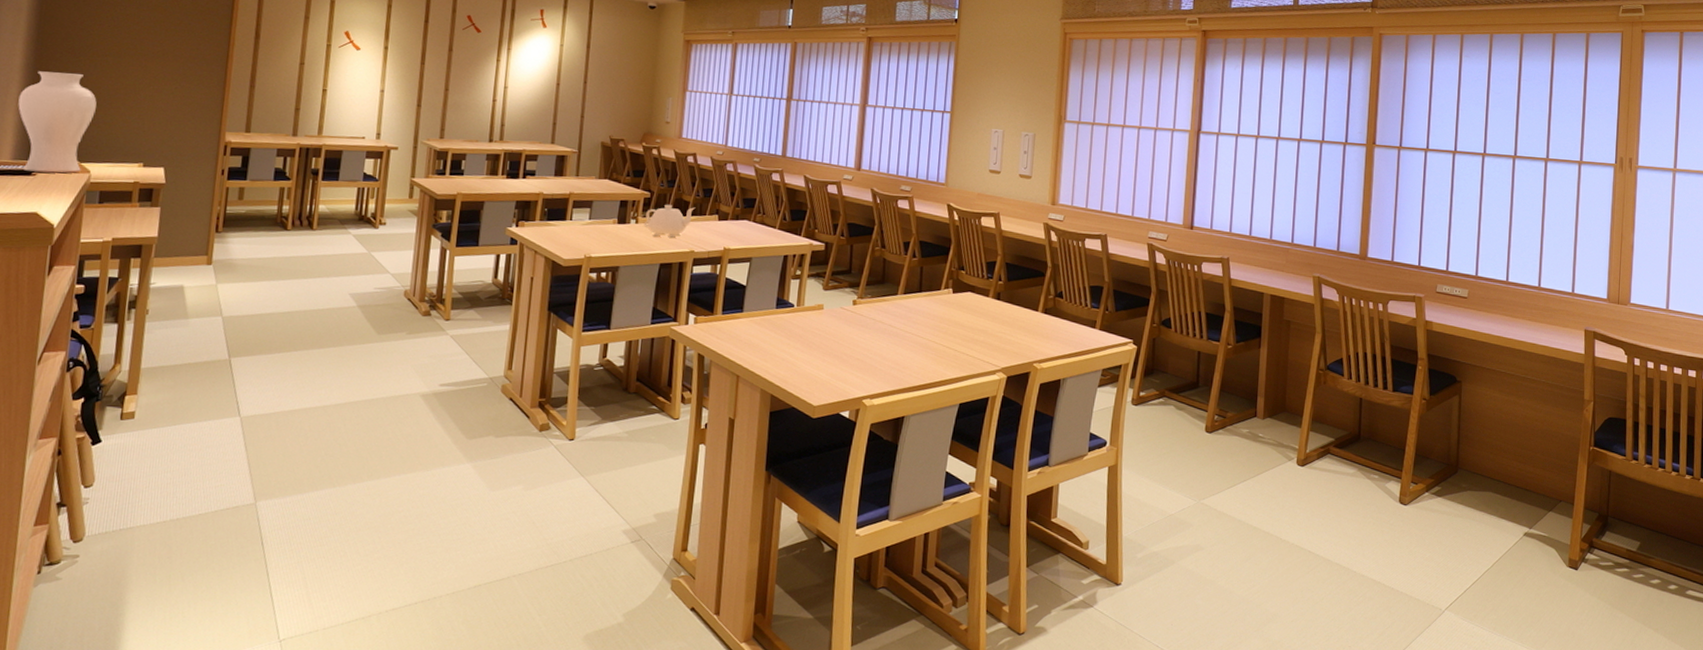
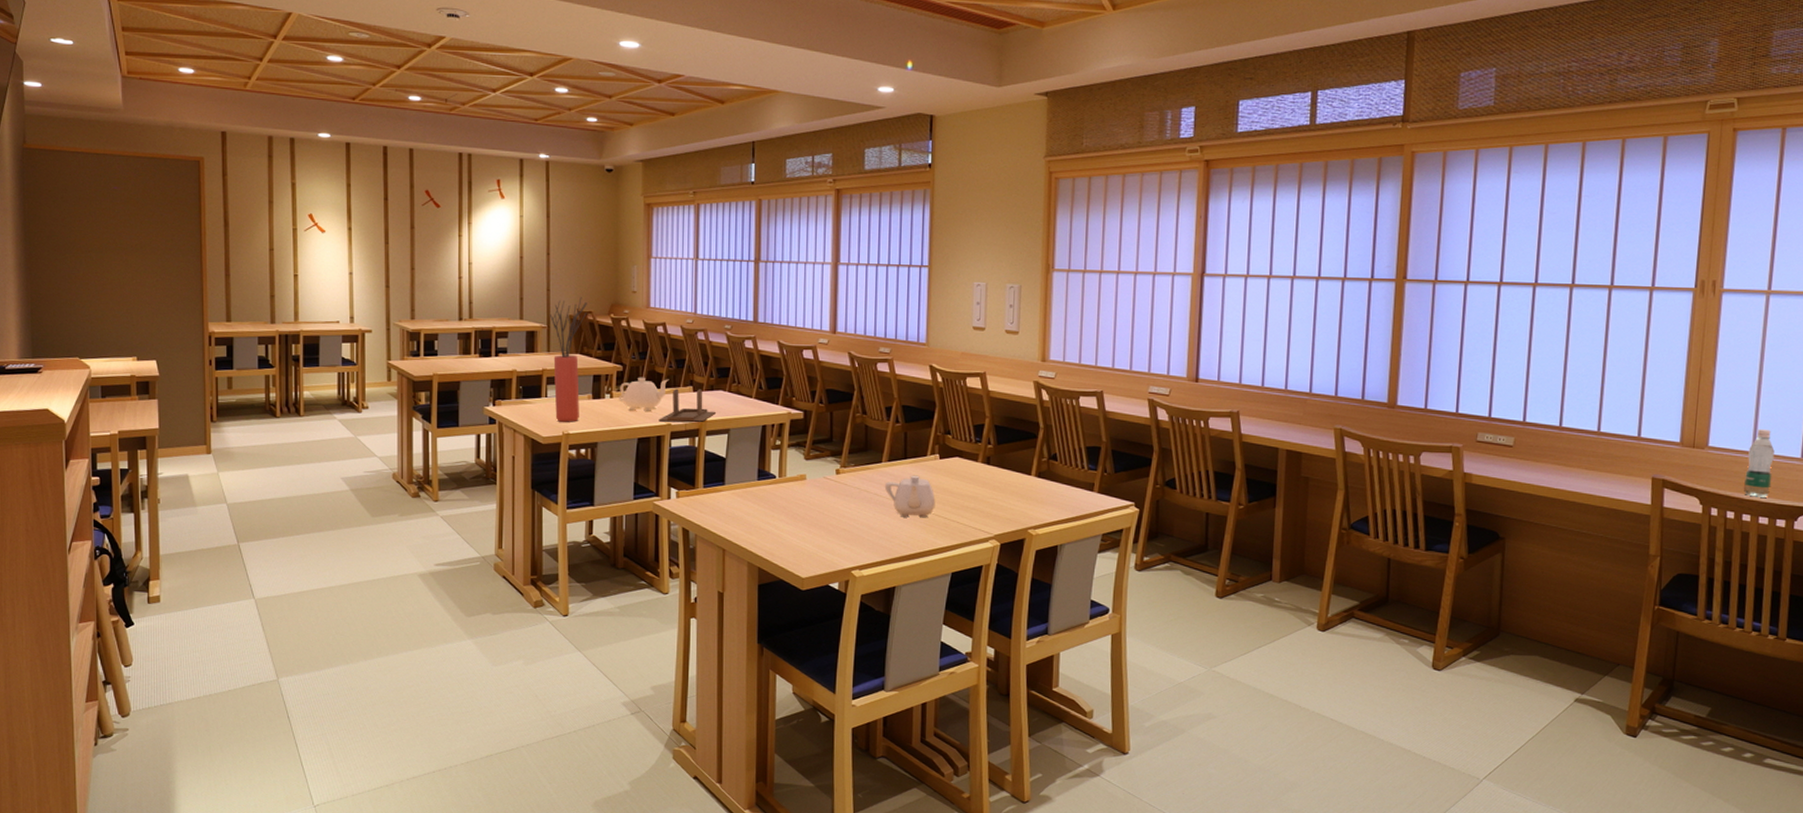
vase: present [18,71,97,174] -> none [16,270,87,370]
vase: none [578,125,620,246] -> present [549,297,587,422]
napkin holder: none [682,216,739,250] -> present [658,388,716,422]
teapot: none [898,308,947,350] -> present [884,475,936,518]
bottle: none [1661,289,1685,351] -> present [1744,430,1775,499]

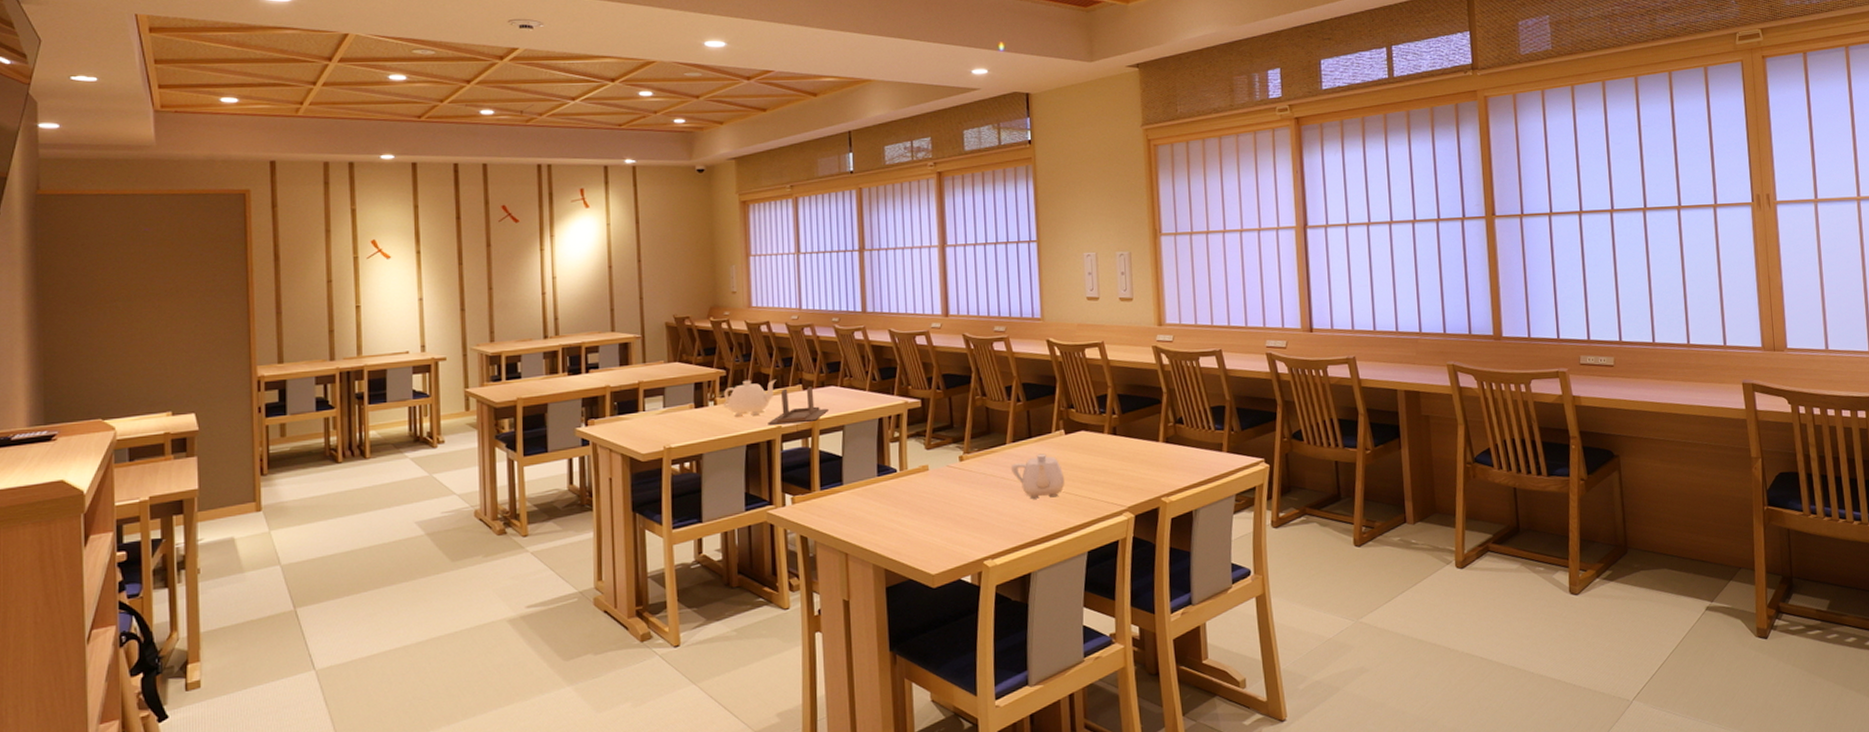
vase: present [549,297,587,422] -> none [643,302,684,436]
bottle: present [1744,430,1775,499] -> none [1822,327,1847,393]

